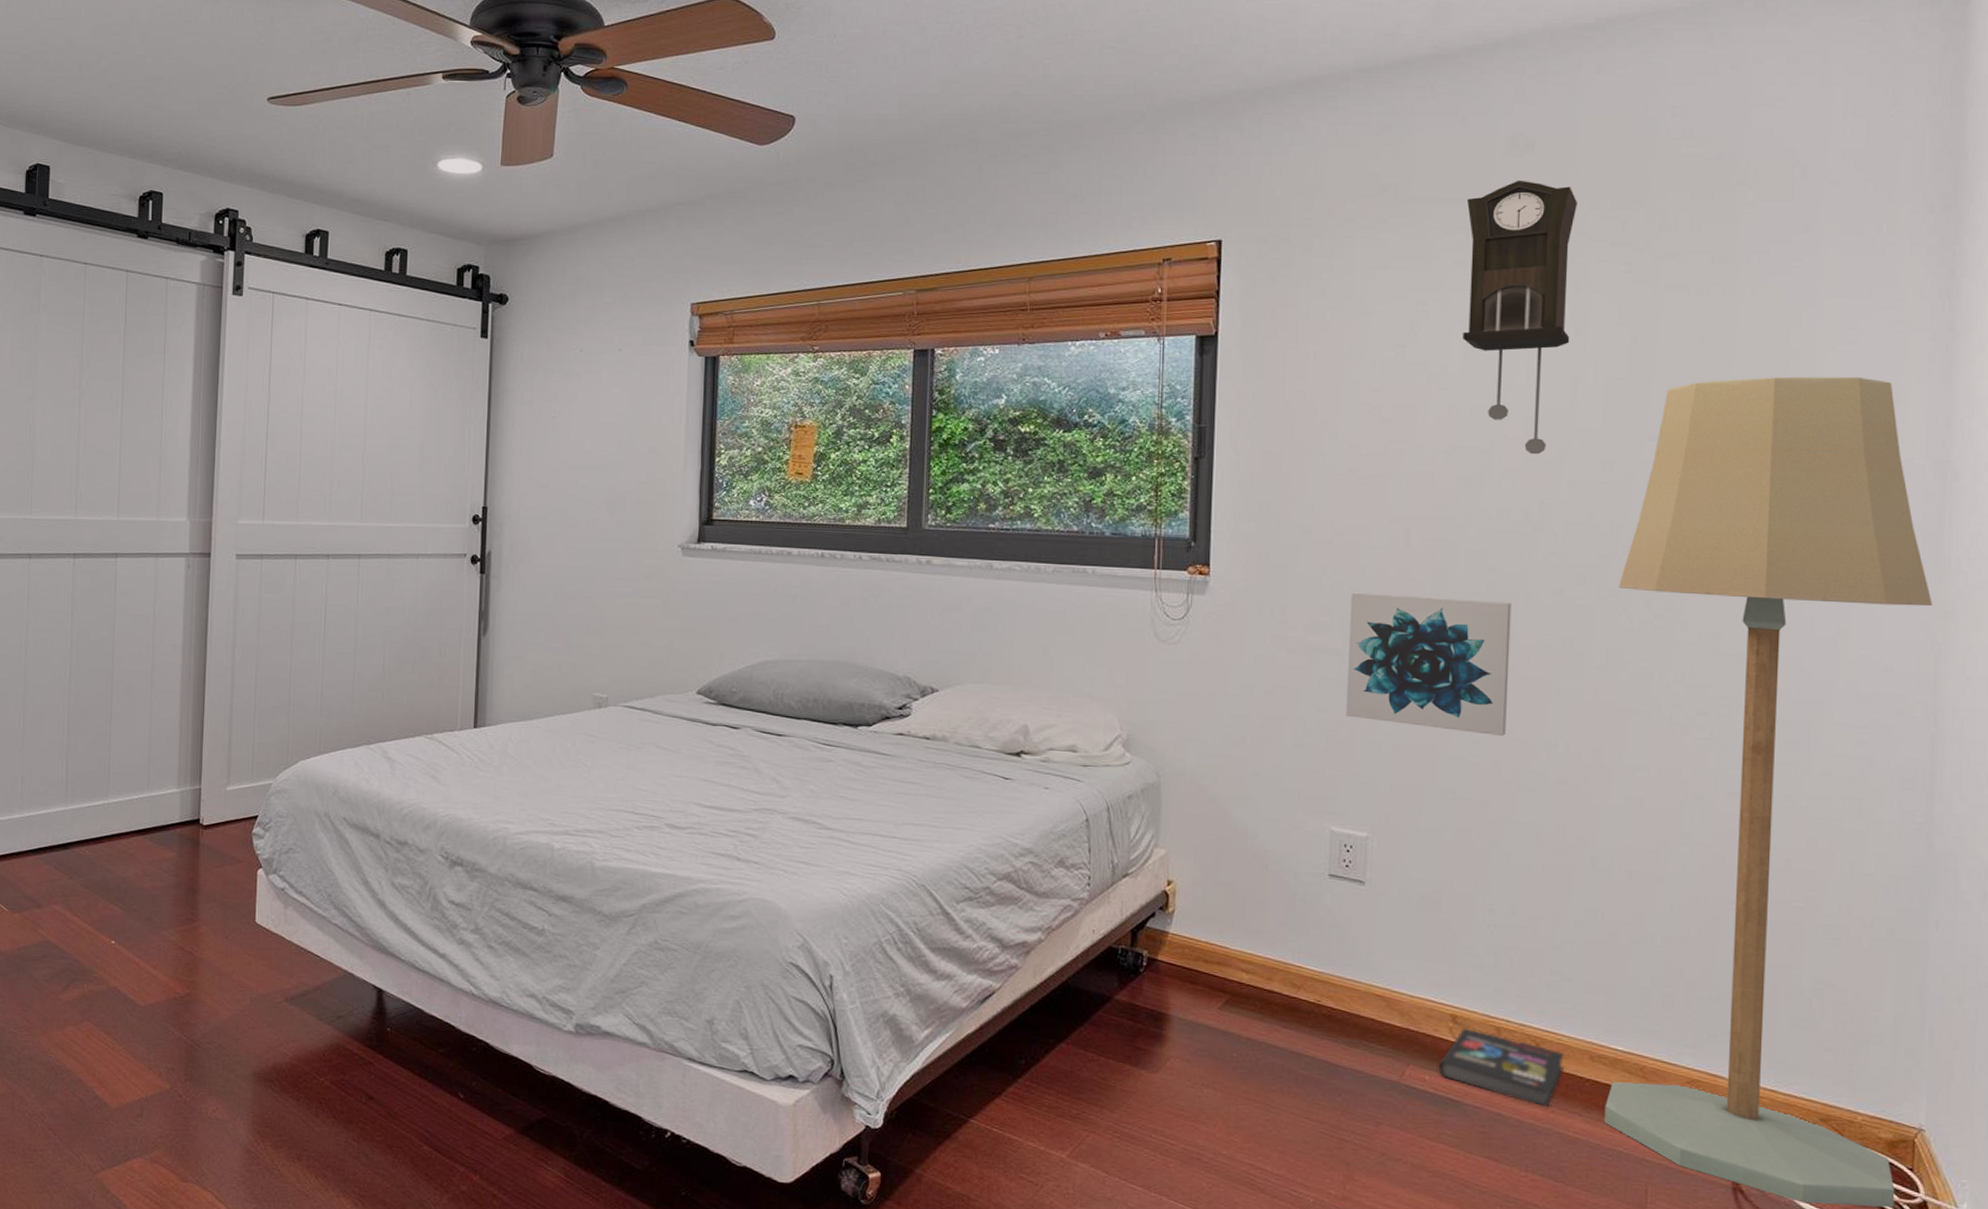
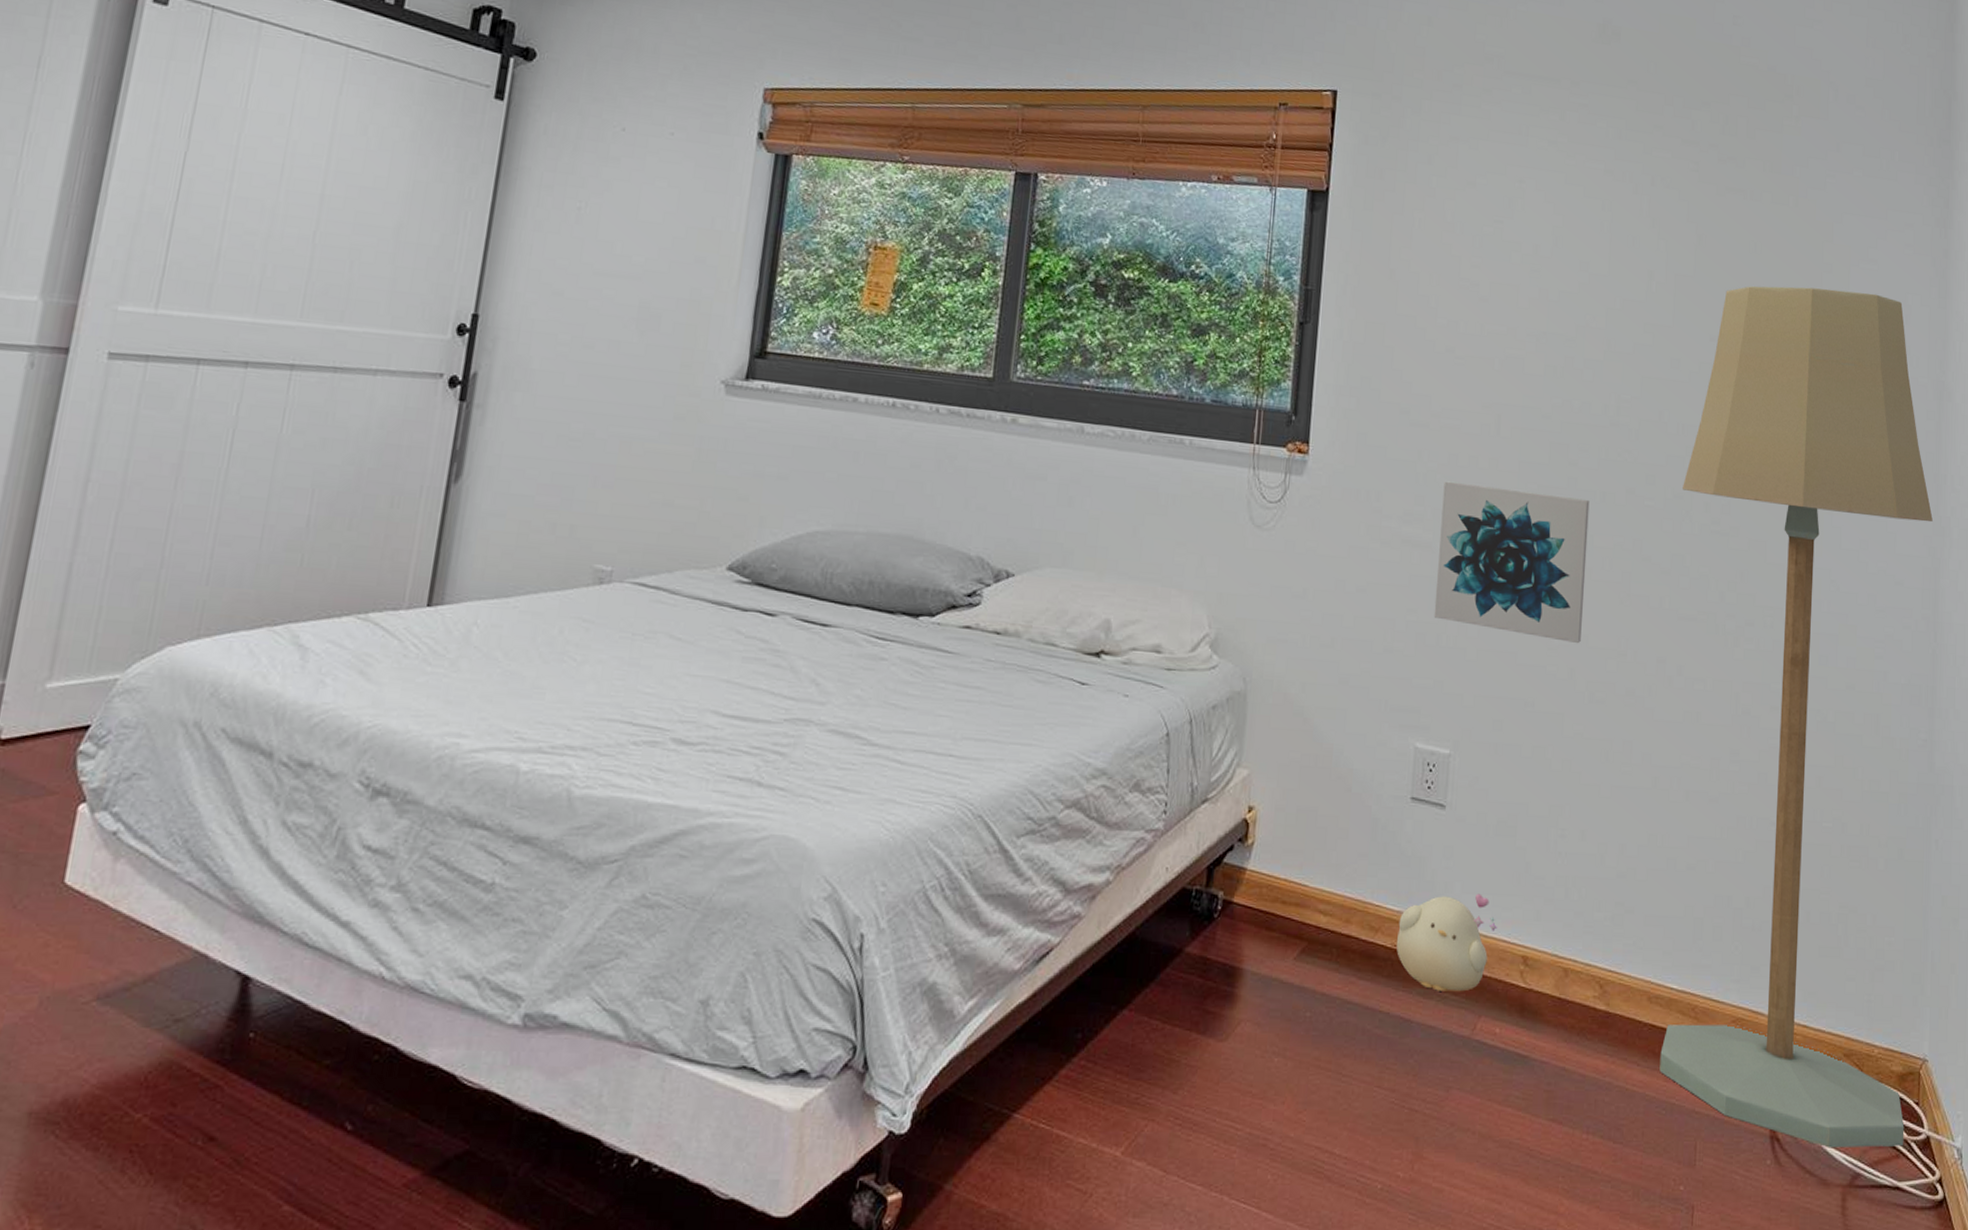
plush toy: none [1319,959,1423,1043] -> present [1396,893,1497,992]
book: present [1438,1026,1564,1108] -> none [1508,969,1625,1058]
pendulum clock: present [1463,180,1578,455] -> none [1554,67,1655,347]

